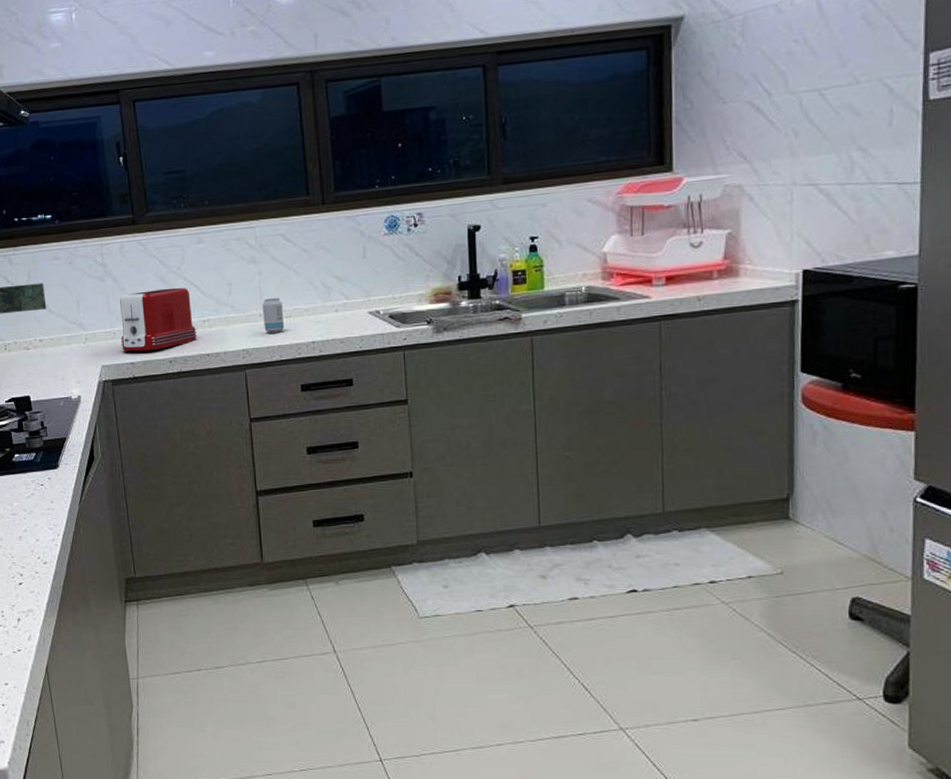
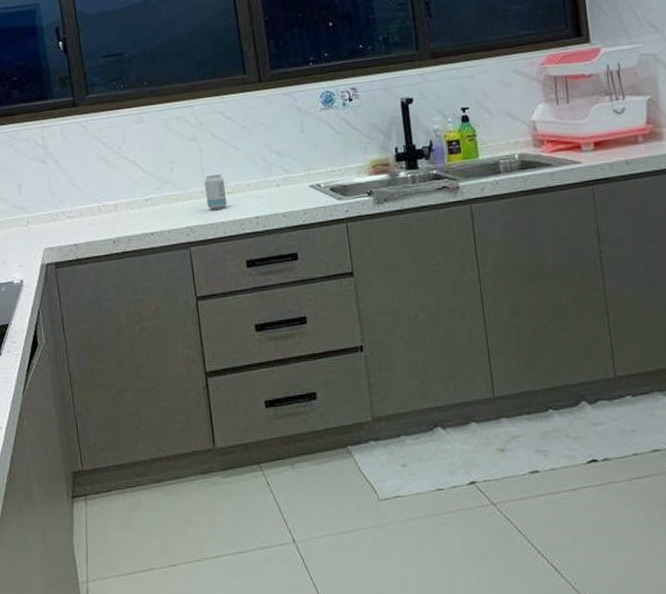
toaster: present [120,287,198,352] -> none [62,167,141,233]

